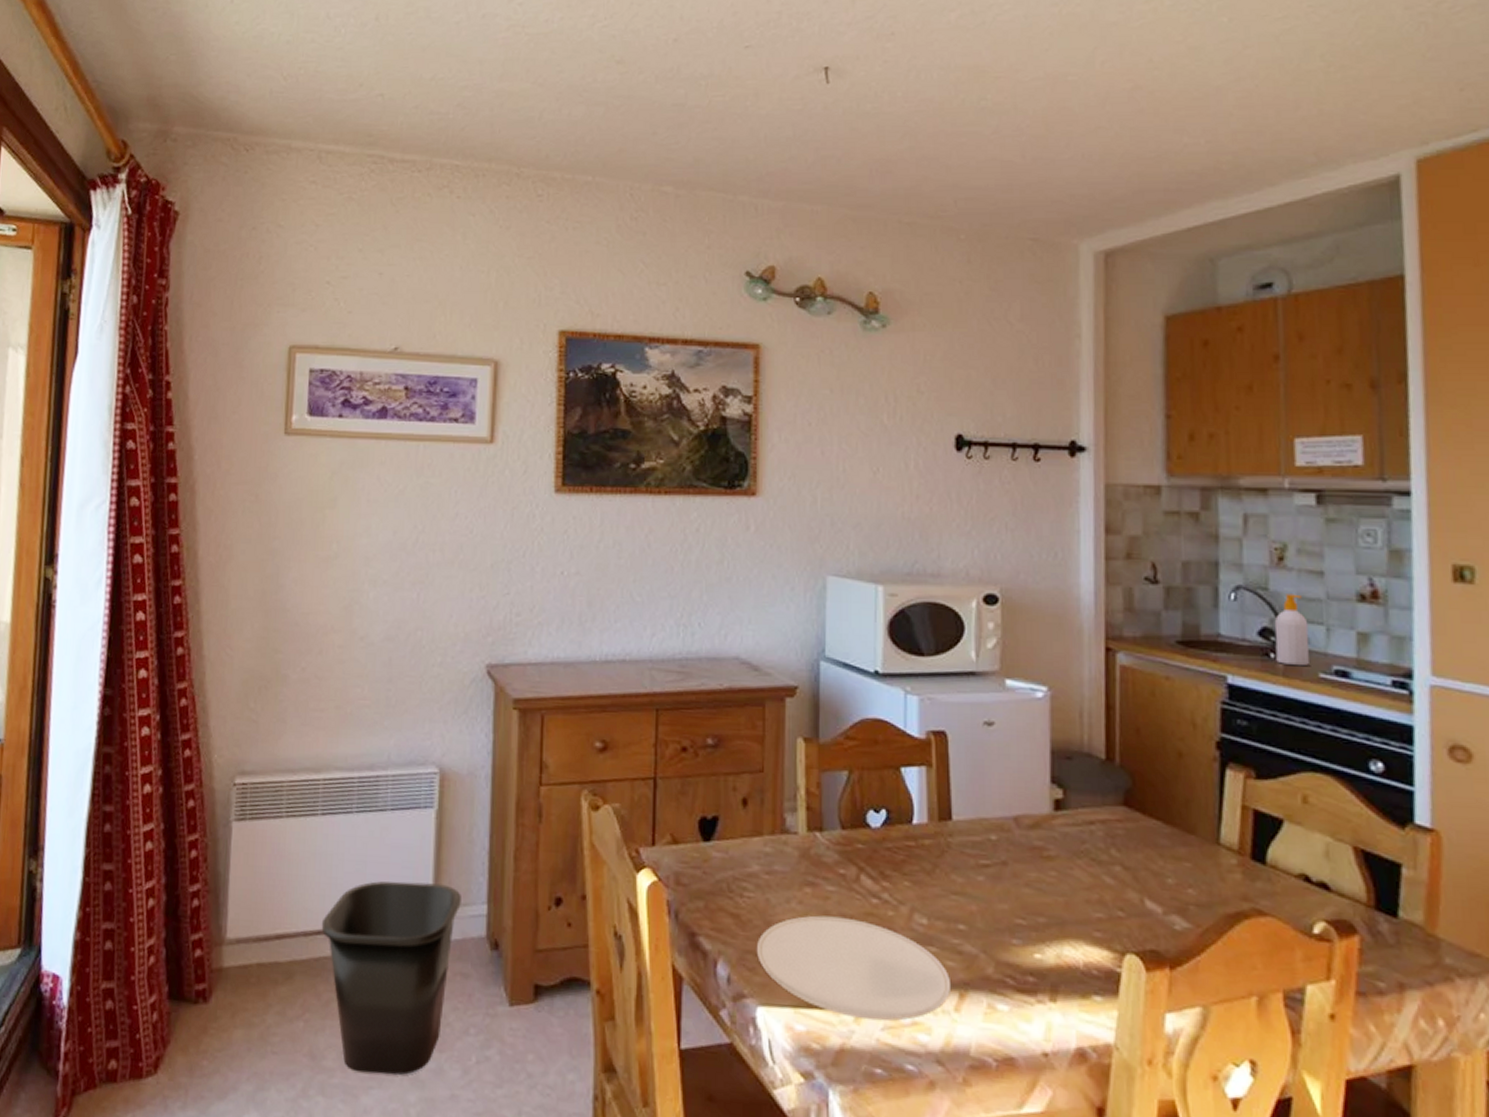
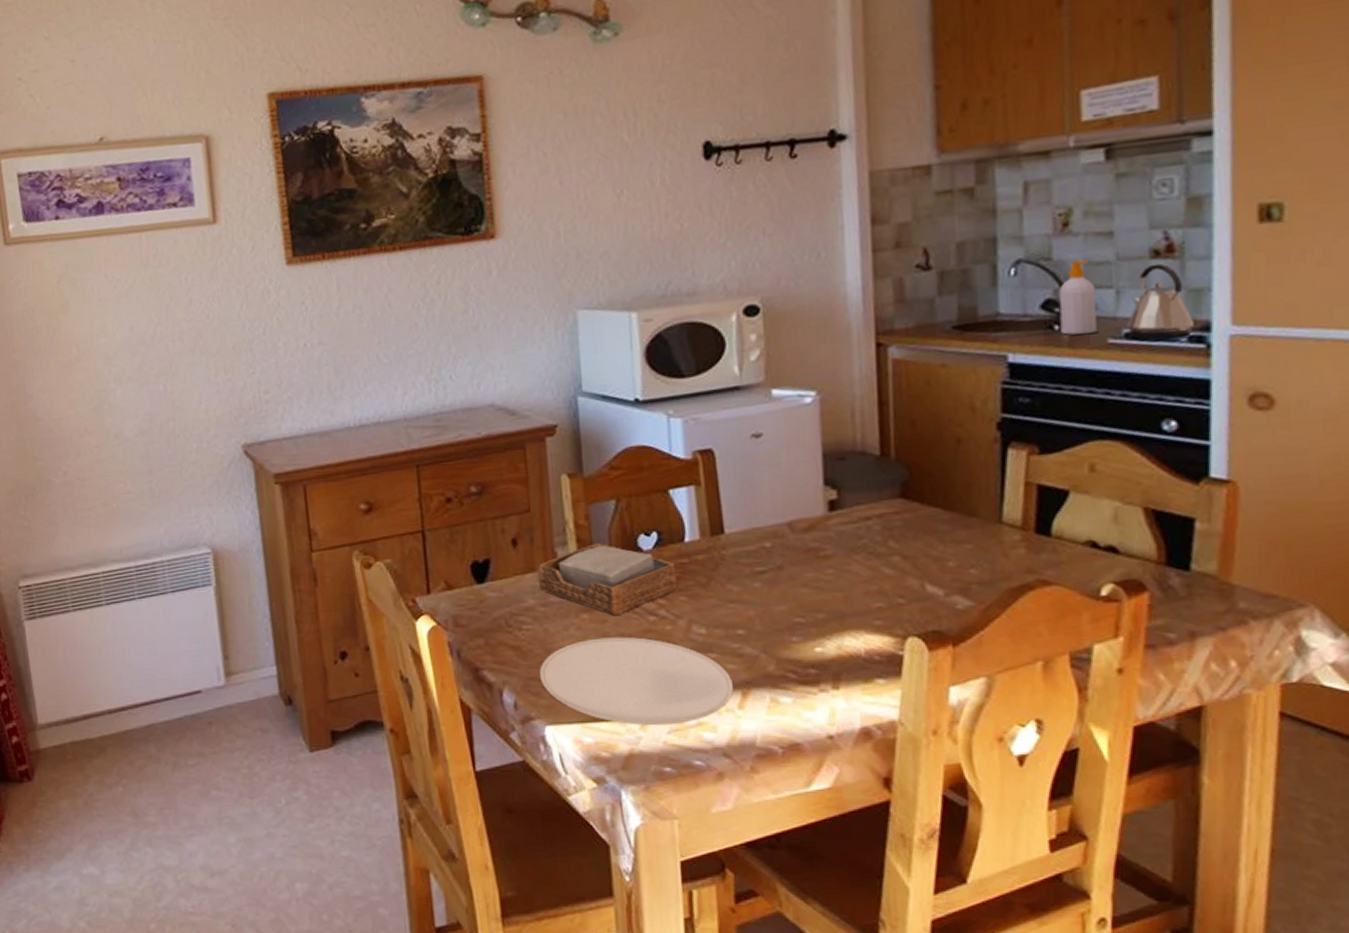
waste bin: present [321,881,461,1075] -> none [123,653,251,823]
napkin holder: none [765,814,902,894] -> present [537,543,677,616]
kettle: none [1337,607,1399,683] -> present [1127,263,1195,342]

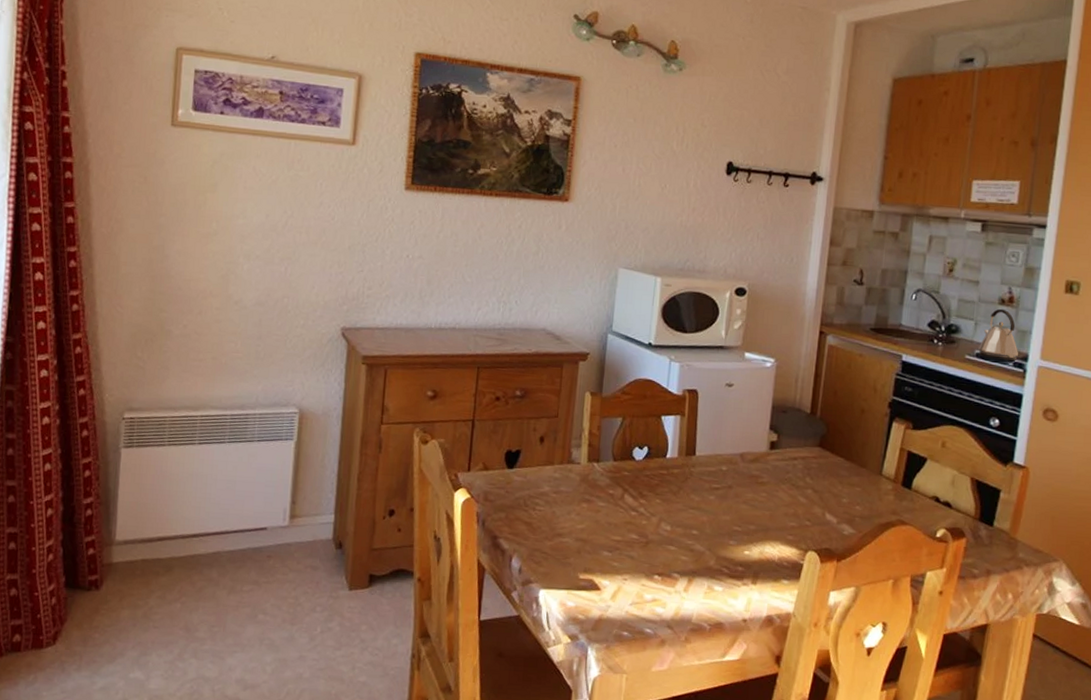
napkin holder: present [537,543,677,616] -> none [554,449,657,508]
plate: present [540,637,734,726] -> none [543,523,684,599]
soap bottle: present [1058,259,1098,336] -> none [938,296,963,350]

